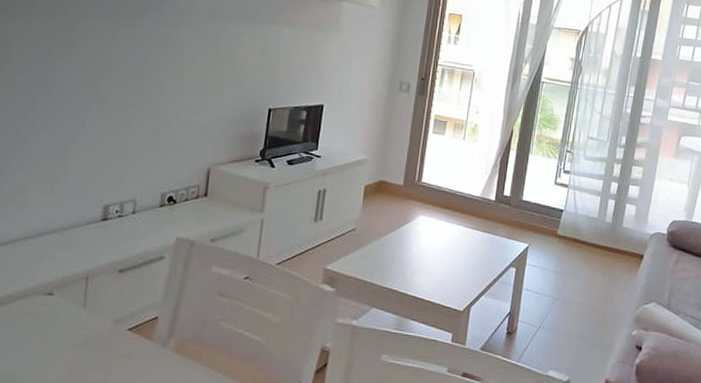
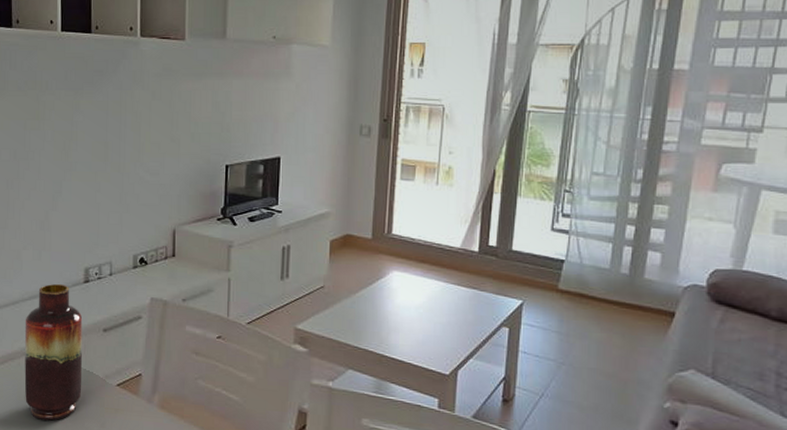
vase: none [14,221,96,371] -> present [24,284,83,421]

